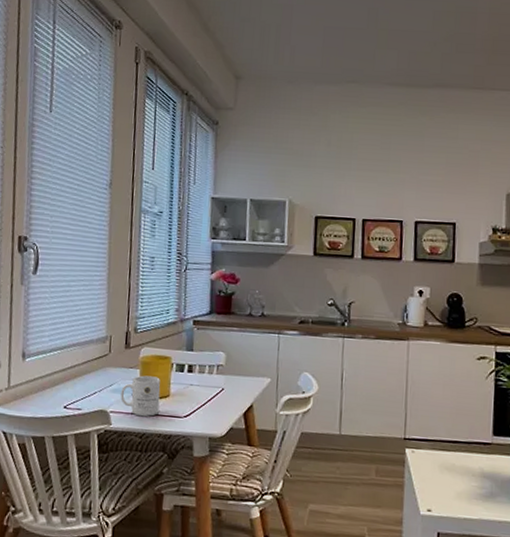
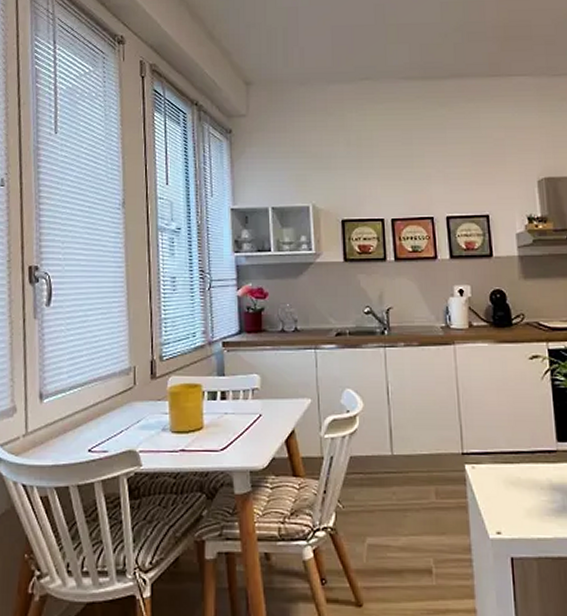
mug: present [120,375,161,417] -> none [150,407,193,454]

